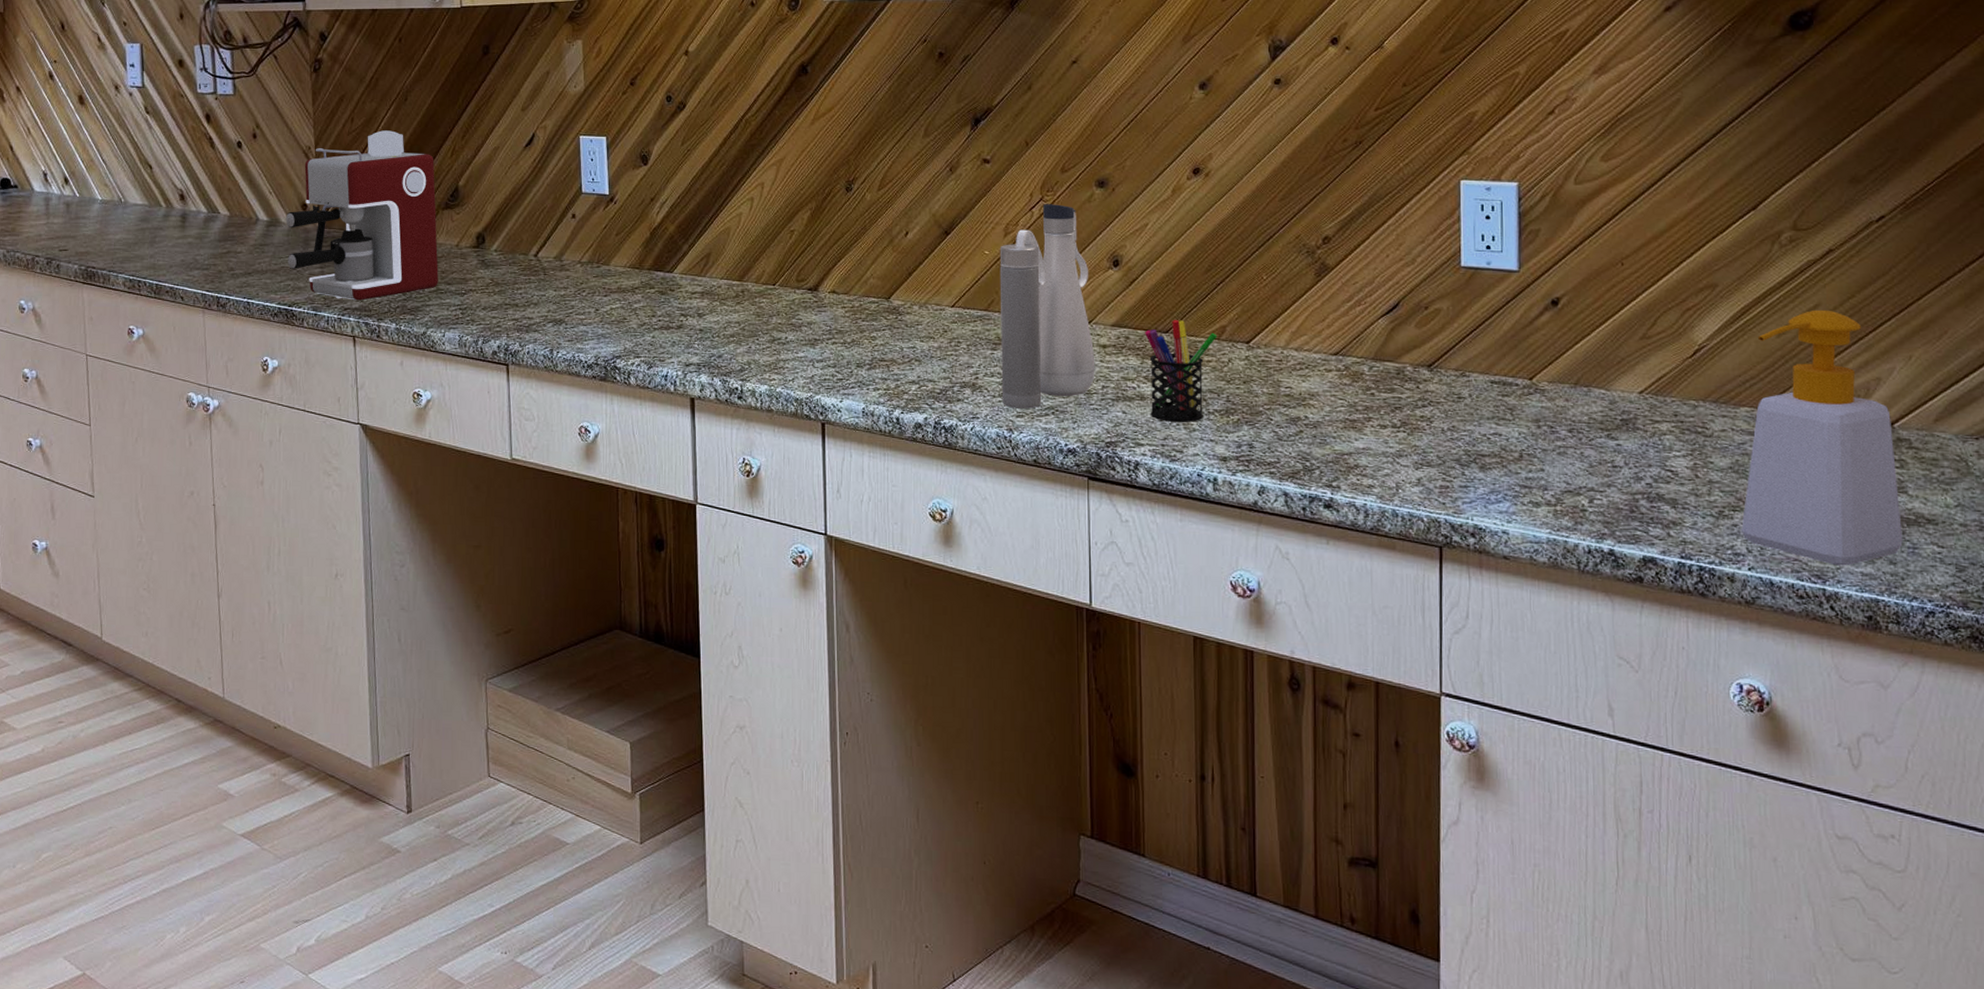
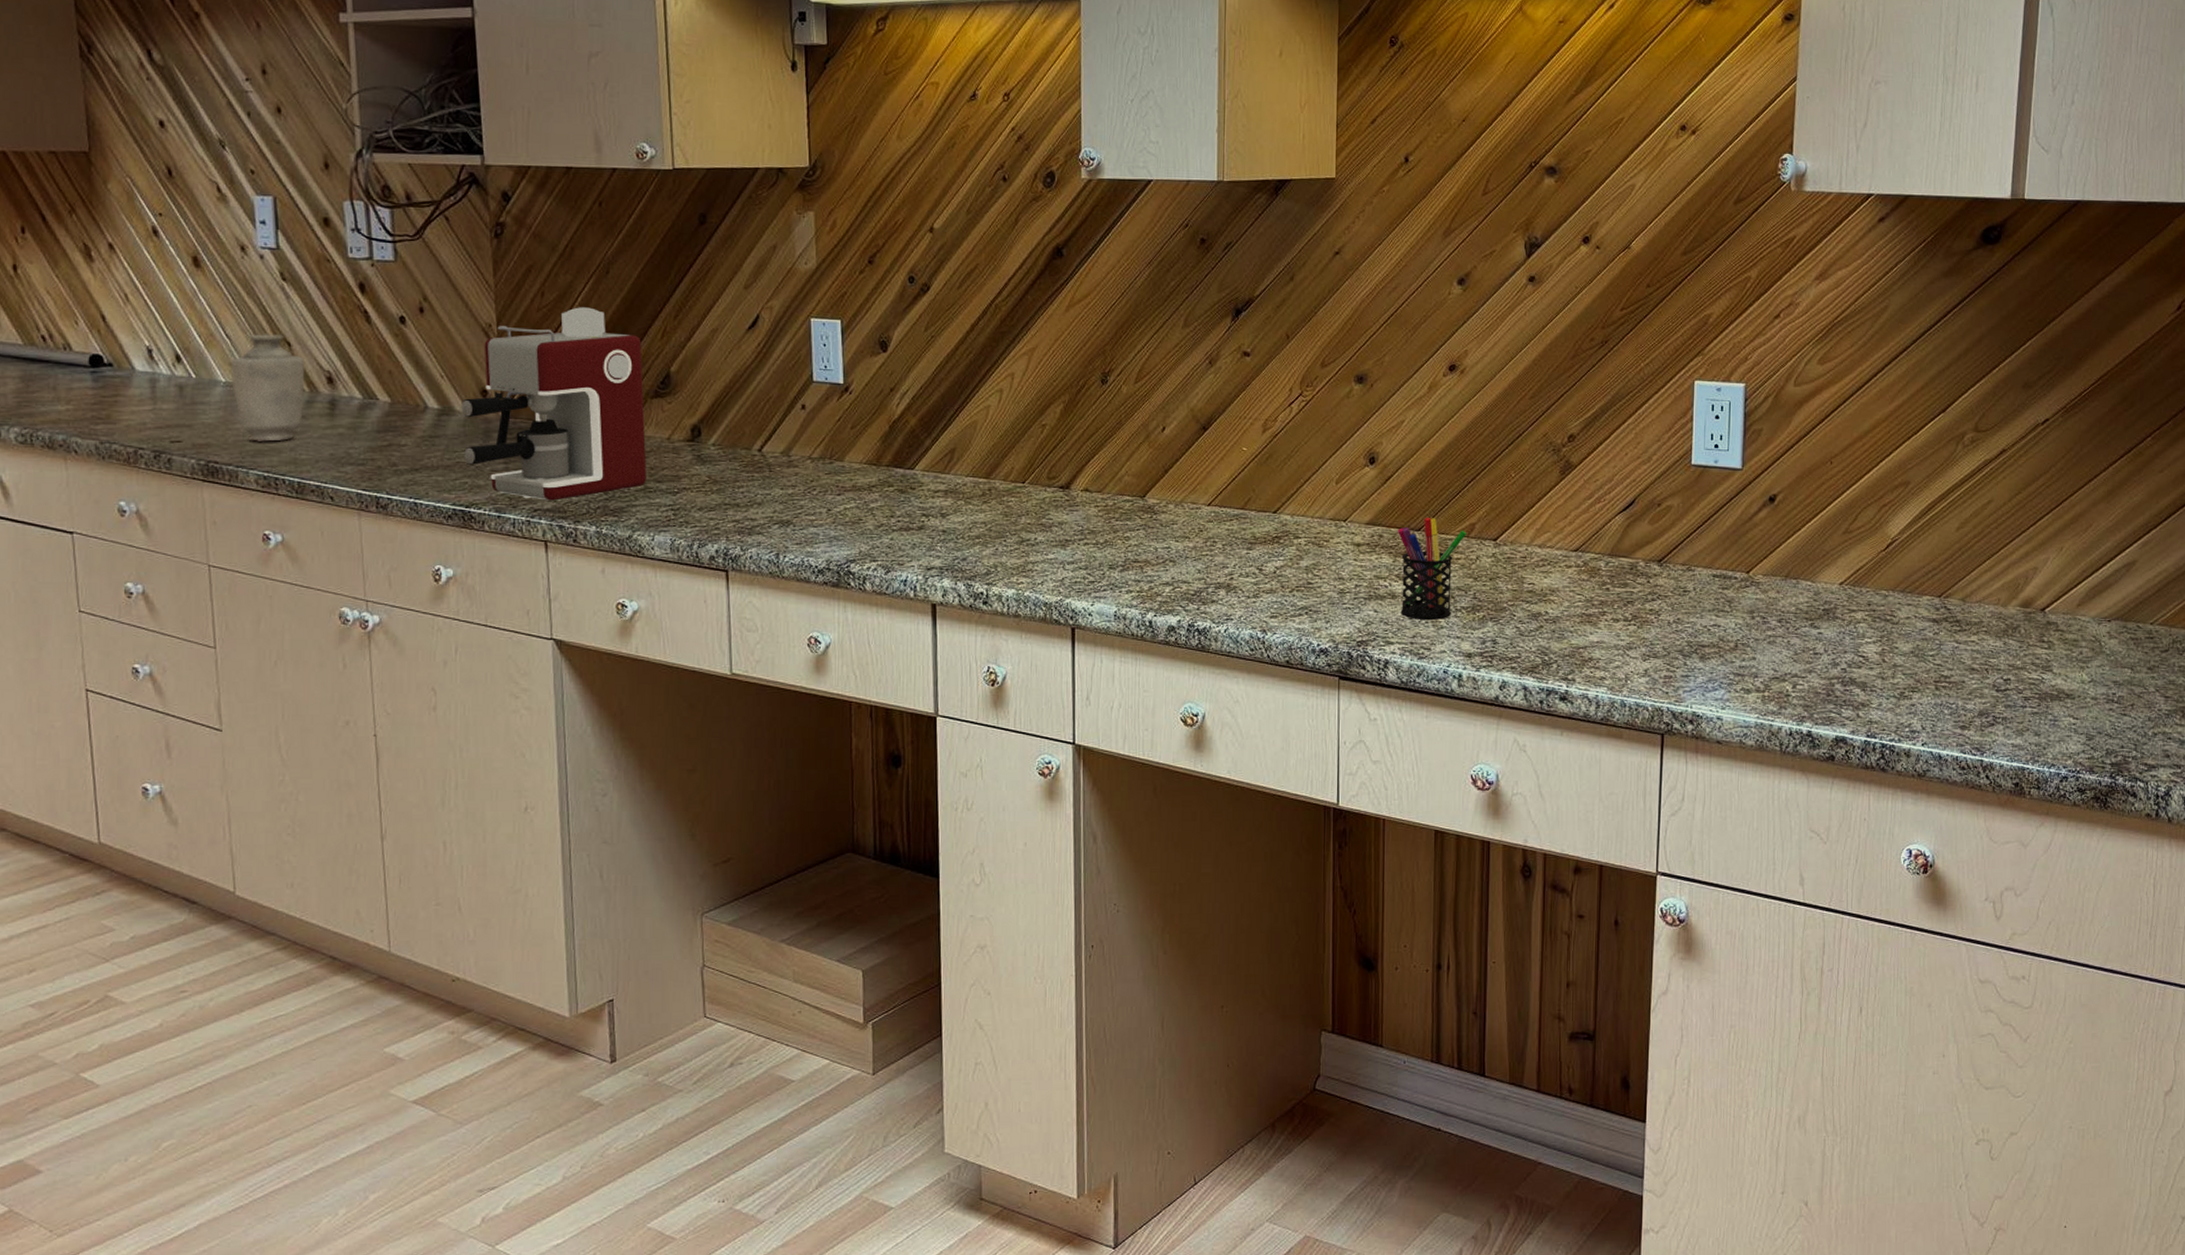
vase: none [105,159,163,250] -> present [230,334,305,442]
water bottle: present [999,204,1095,409] -> none [1256,399,1349,609]
soap bottle: present [1741,309,1903,566] -> none [1918,505,2047,739]

